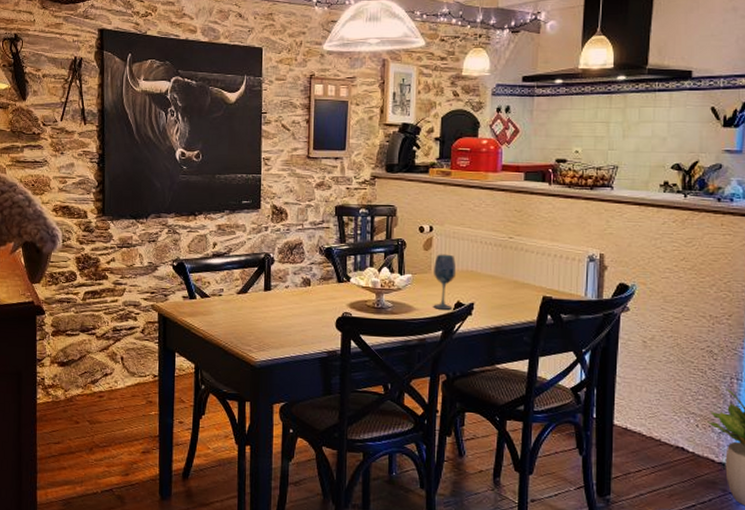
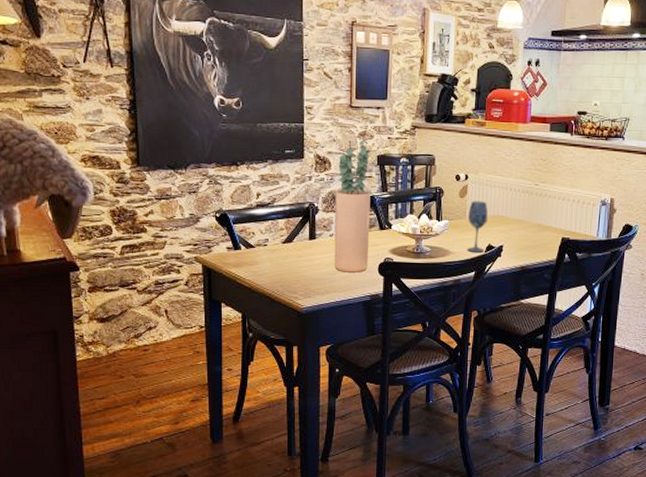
vase: none [289,183,328,327] -> present [334,133,371,273]

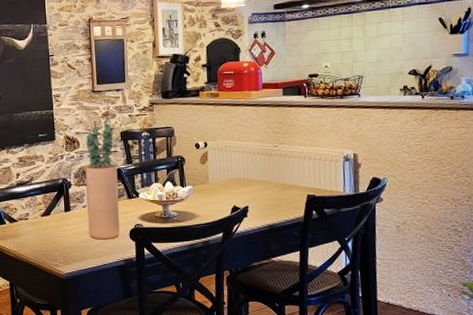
wineglass: present [467,201,489,252] -> none [211,165,231,214]

